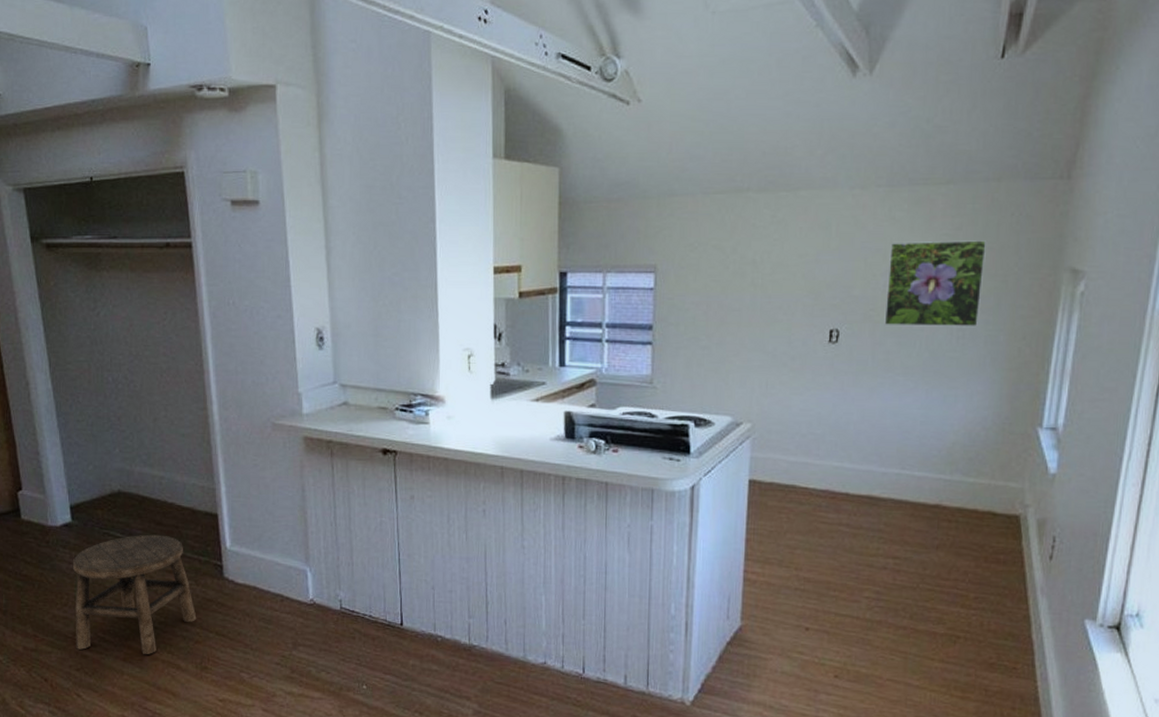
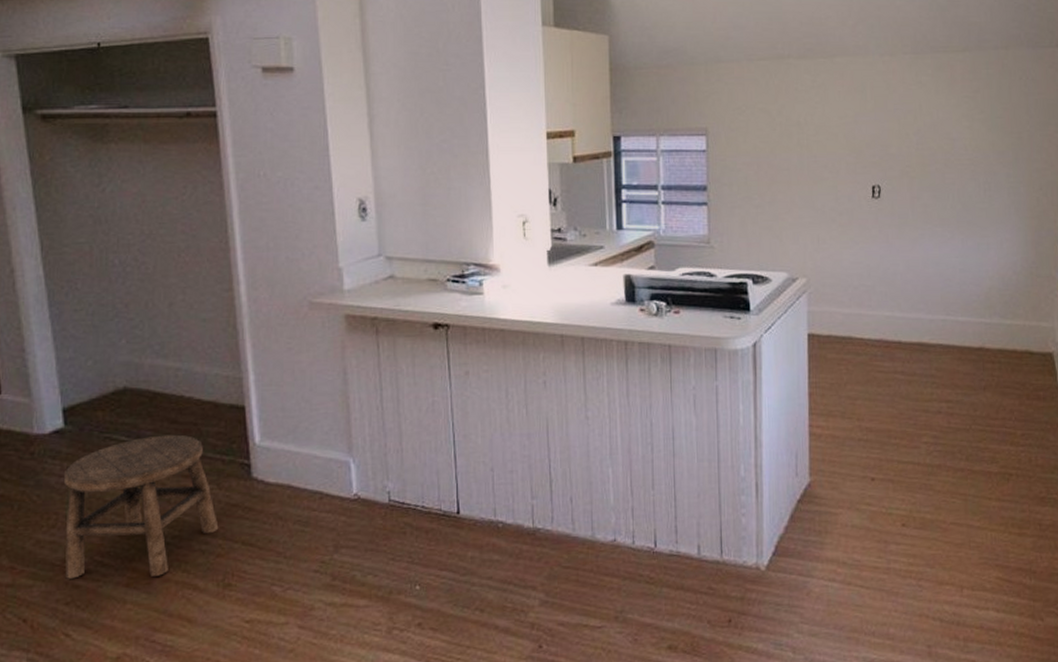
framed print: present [884,240,986,327] -> none [919,101,1002,181]

